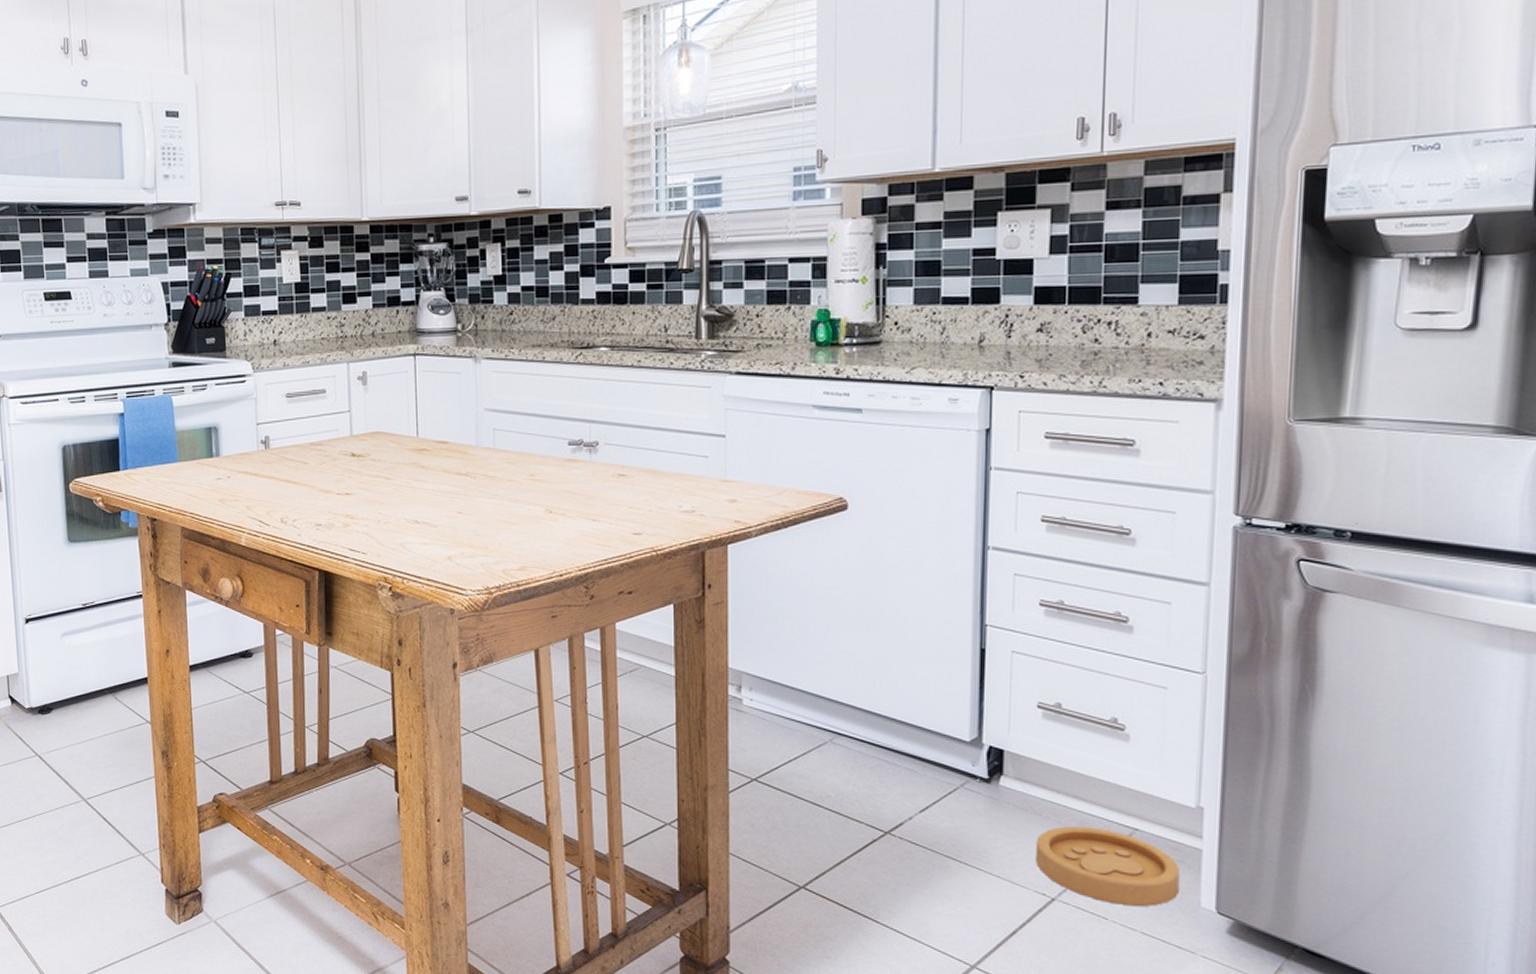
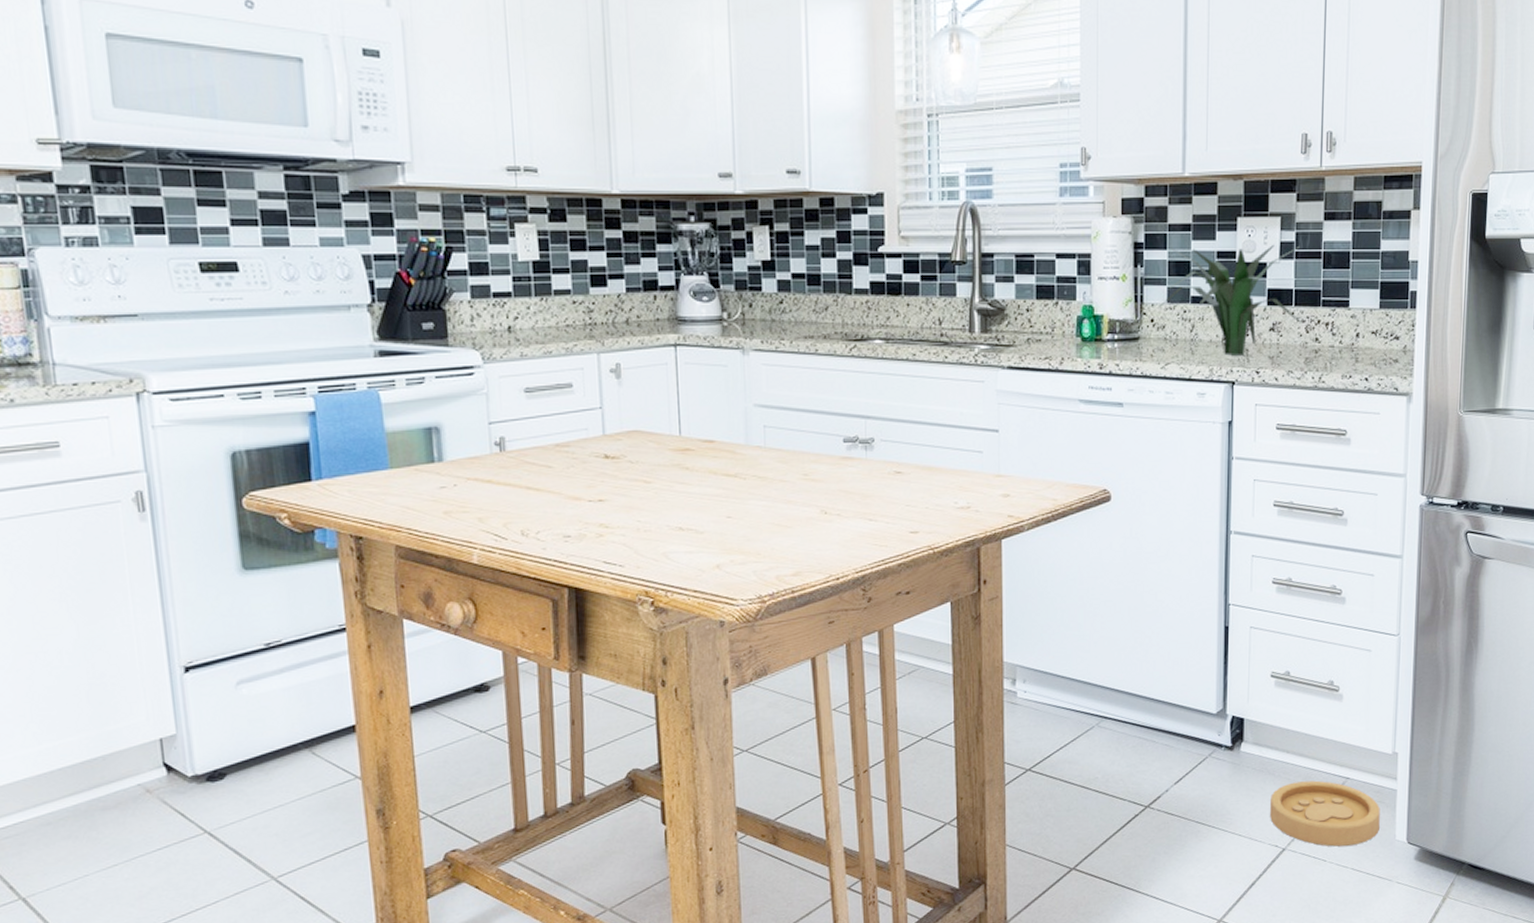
plant: none [902,238,1077,359] -> present [1157,245,1302,356]

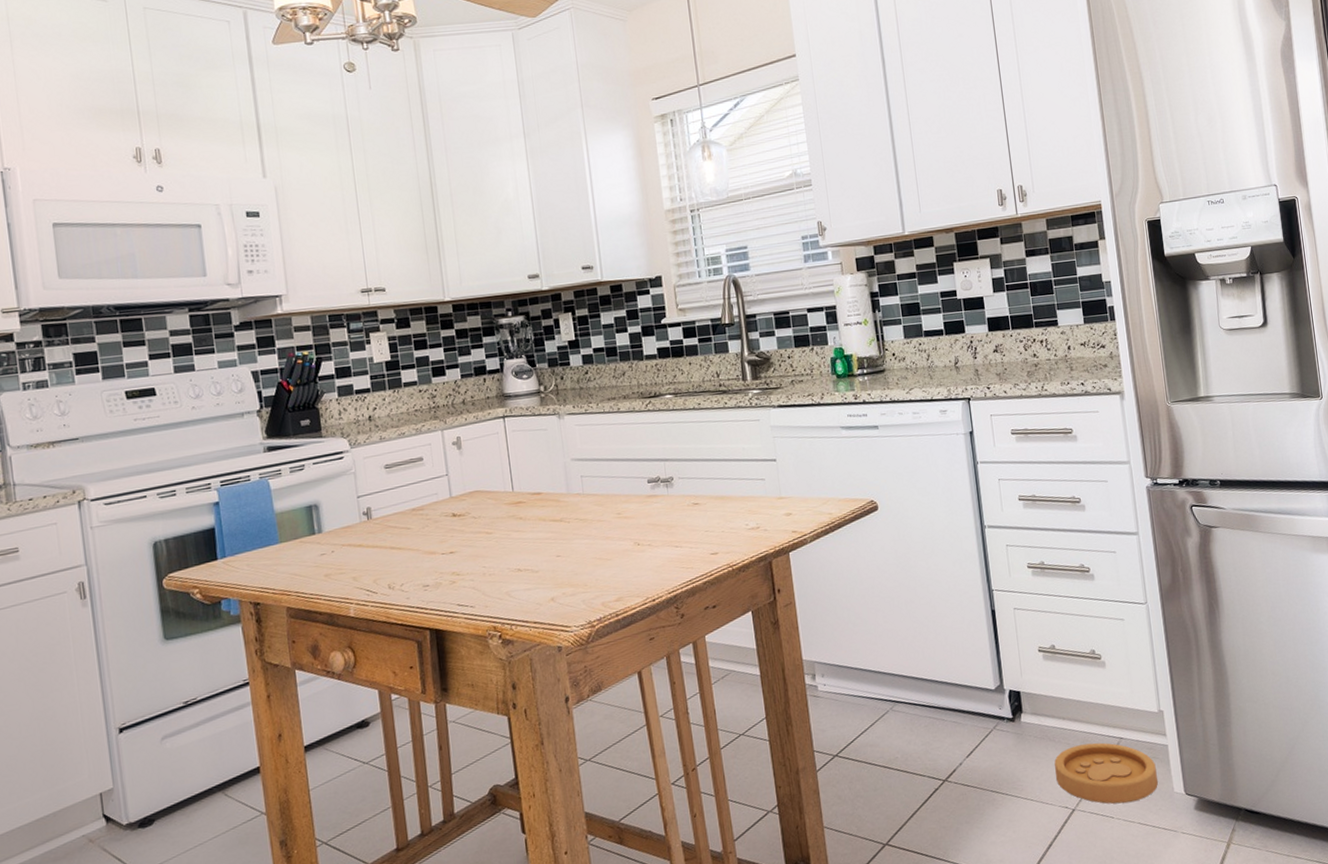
plant: present [1157,245,1302,356] -> none [897,279,1020,377]

